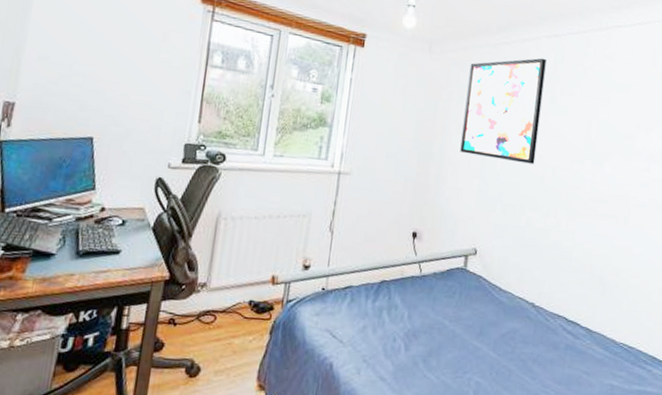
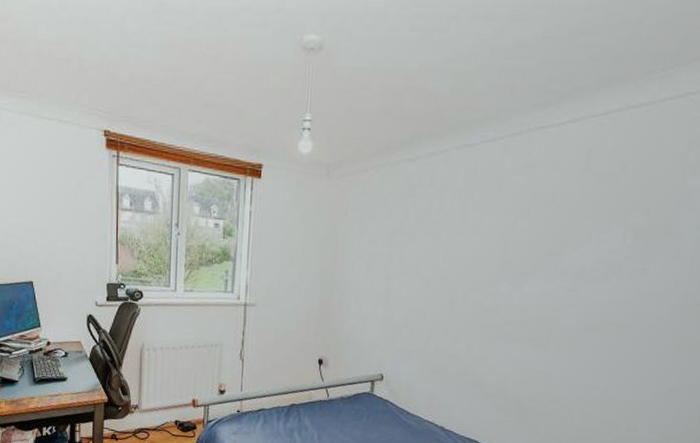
wall art: present [460,58,546,165] -> none [363,172,456,288]

